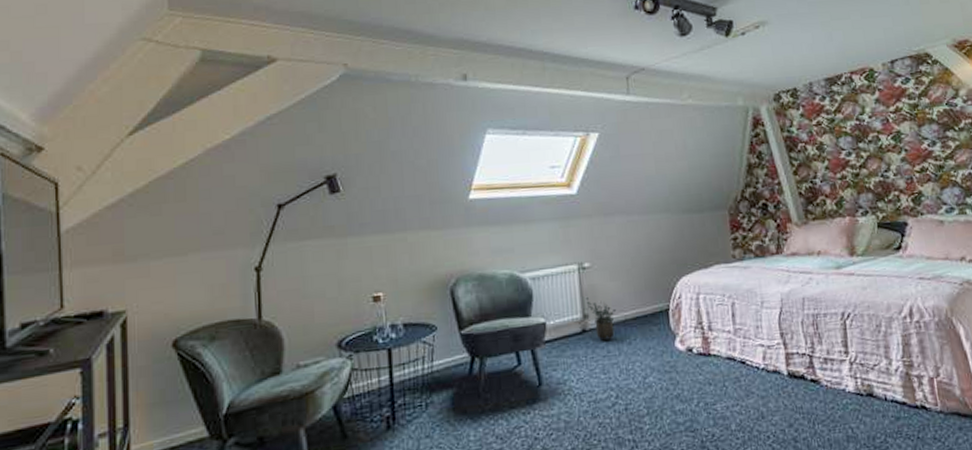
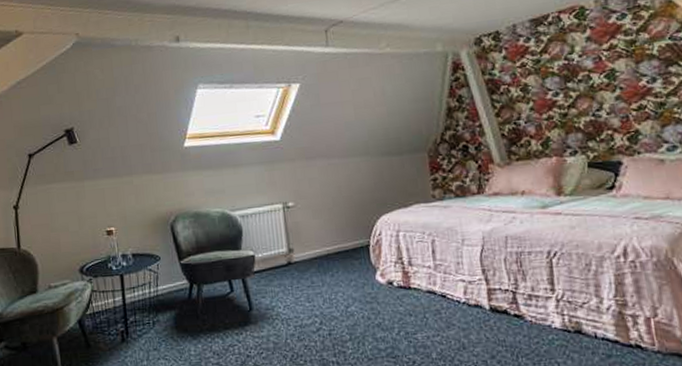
potted plant: present [585,298,617,341] -> none [290,234,320,273]

